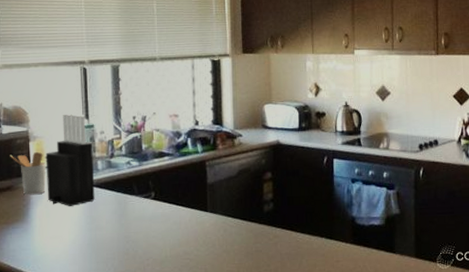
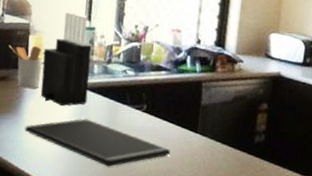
cutting board: none [35,215,184,259] -> present [24,118,171,167]

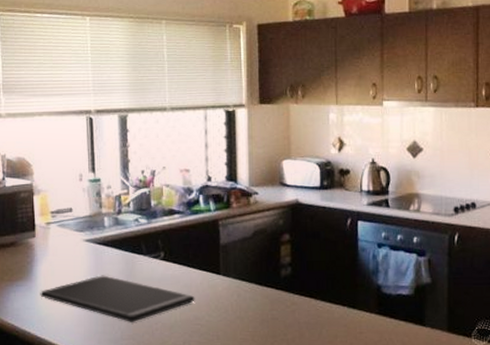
utensil holder: present [9,45,43,89] -> none [14,206,50,252]
knife block: present [40,10,92,106] -> none [50,165,101,265]

